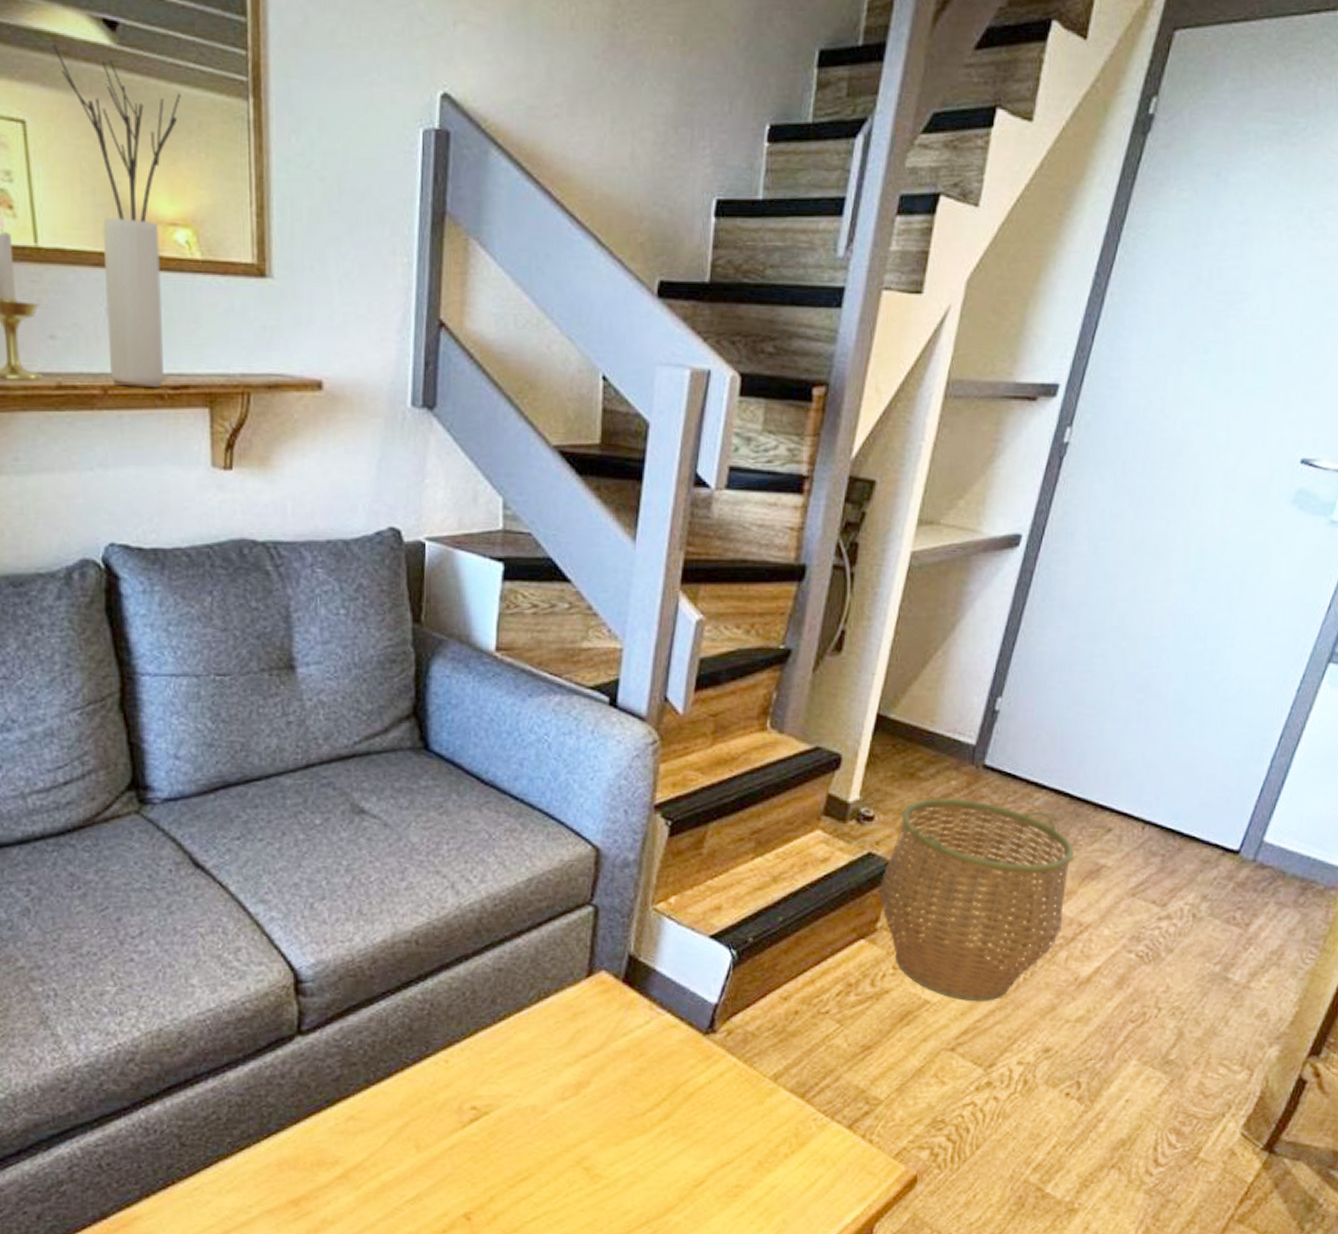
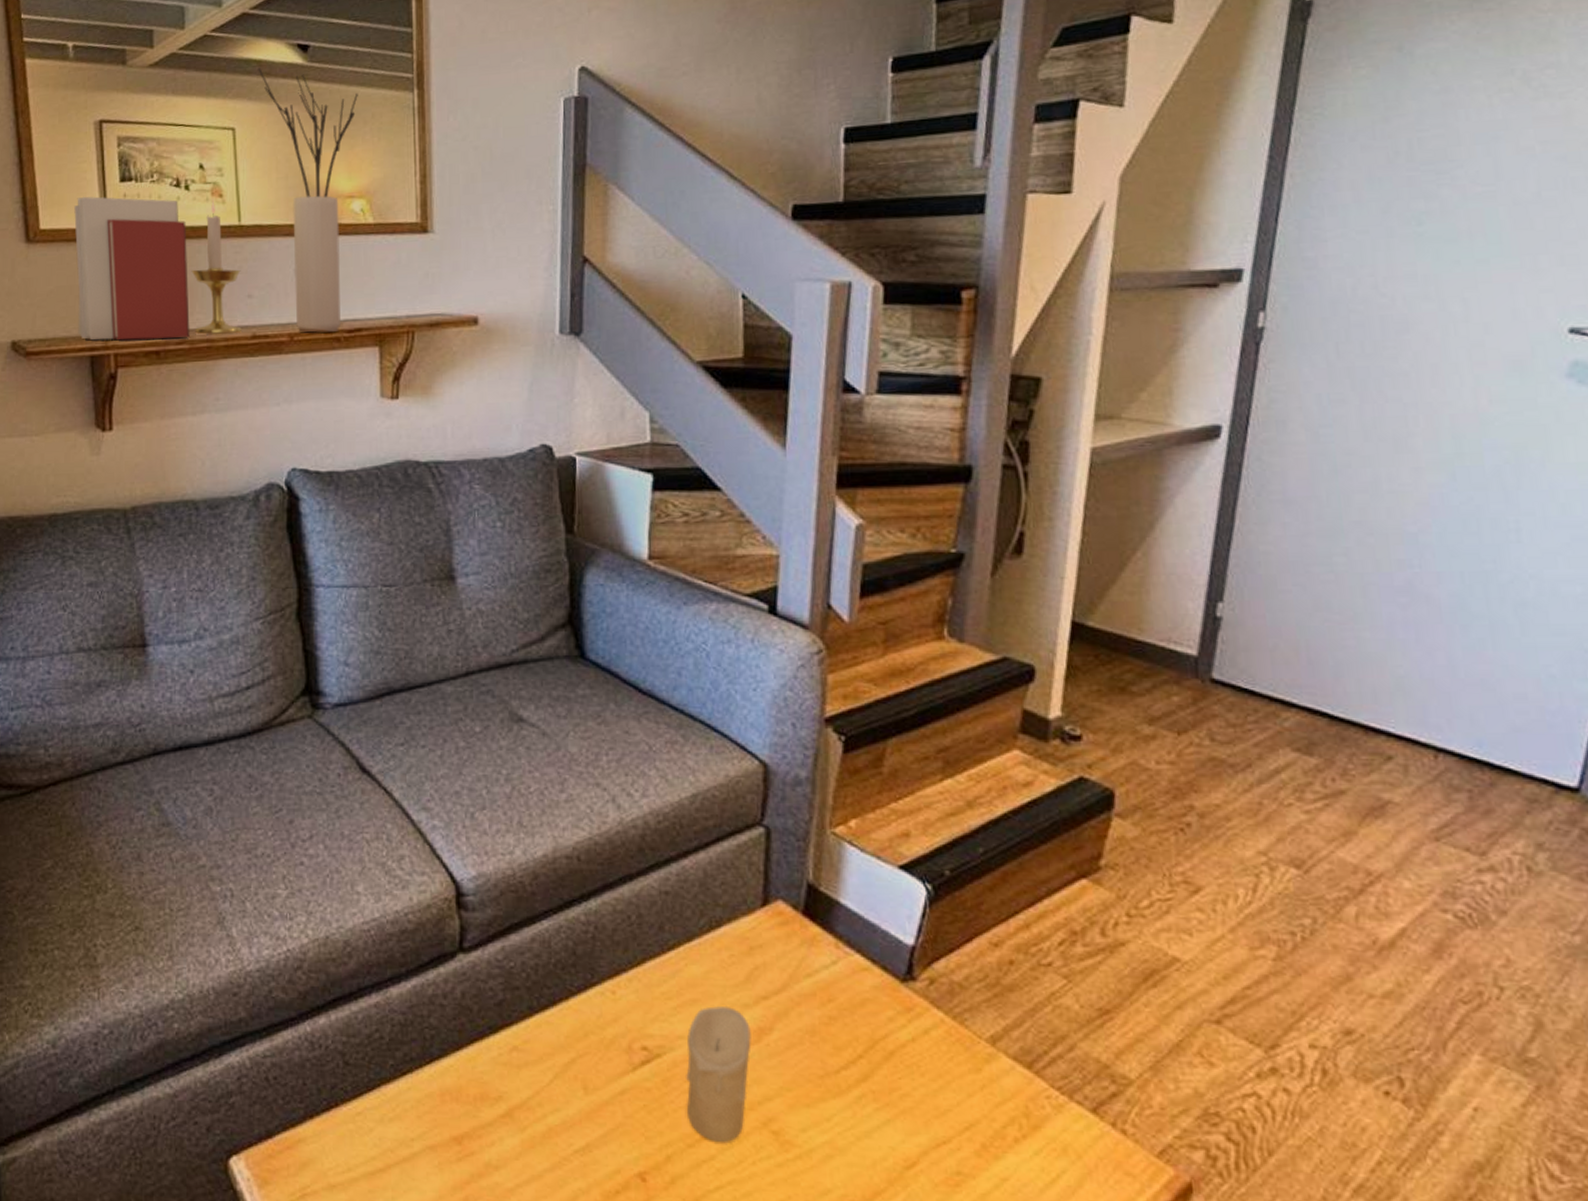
candle: none [511,1067,570,1181] -> present [686,1006,751,1142]
basket: present [879,798,1074,1002] -> none [1097,716,1346,964]

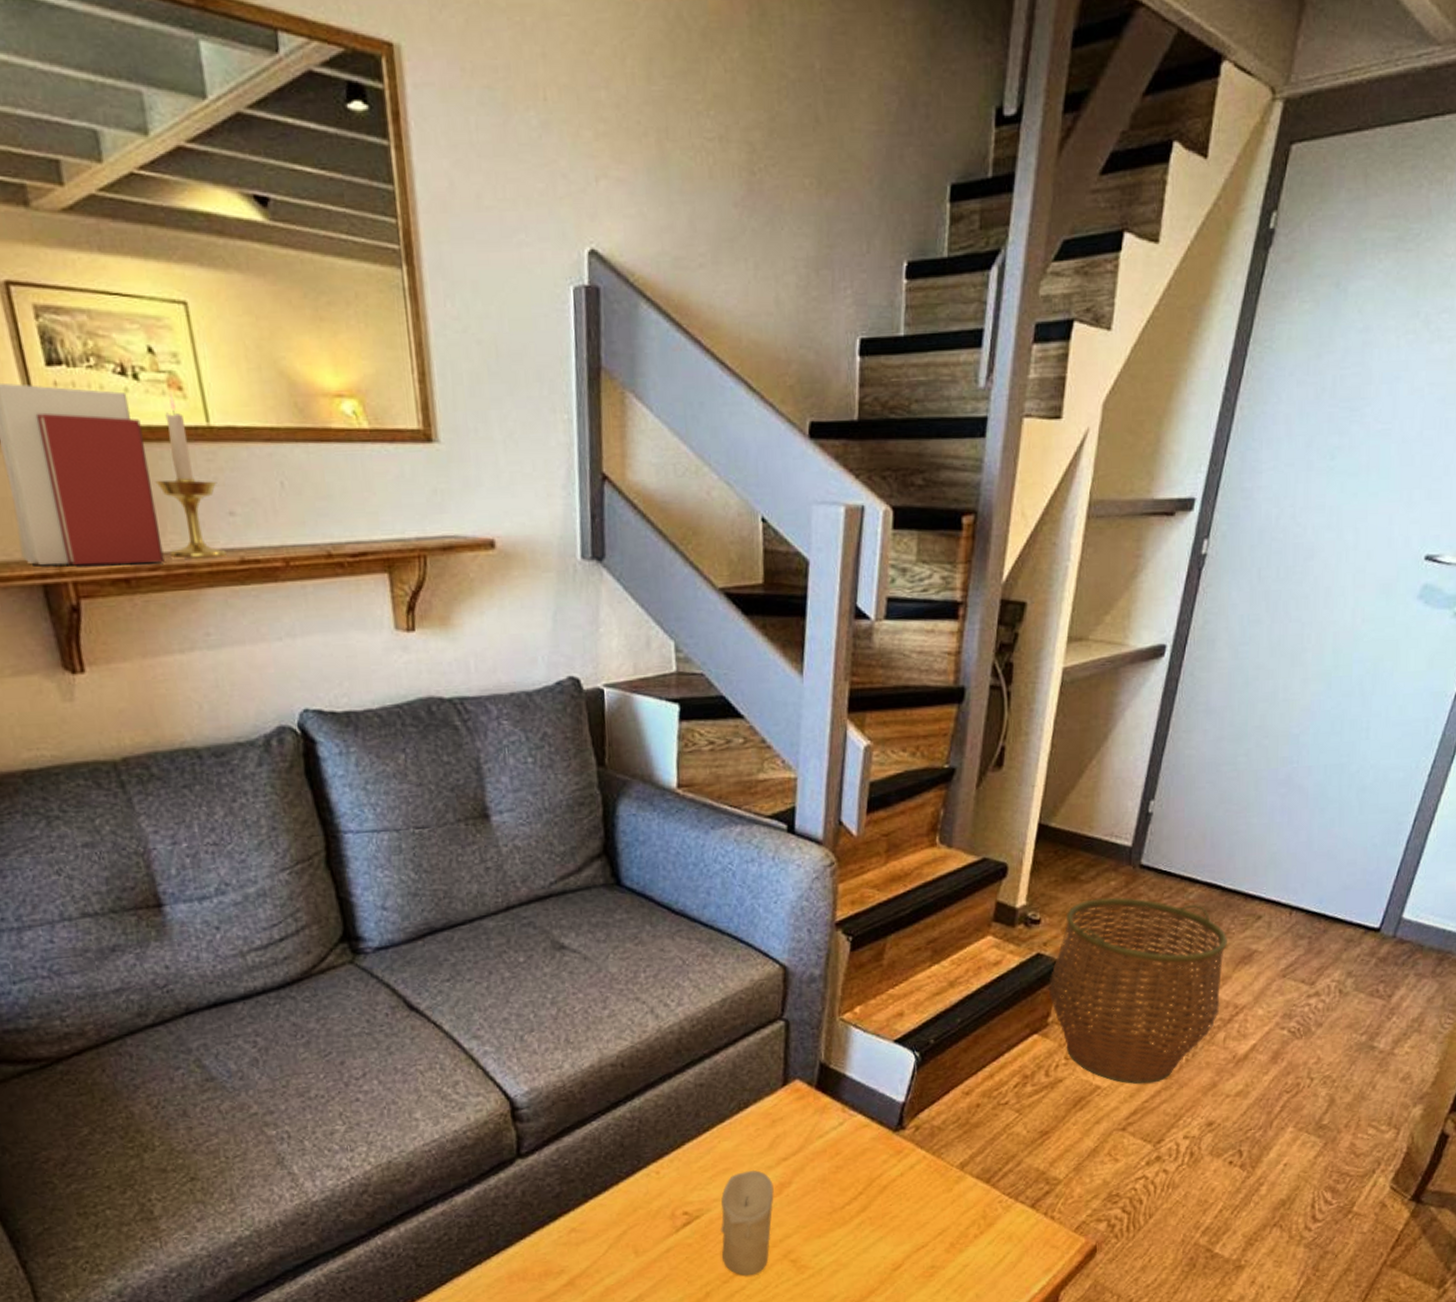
vase: present [258,68,358,333] -> none [206,224,343,557]
basket: none [1097,716,1346,964] -> present [1048,897,1227,1084]

